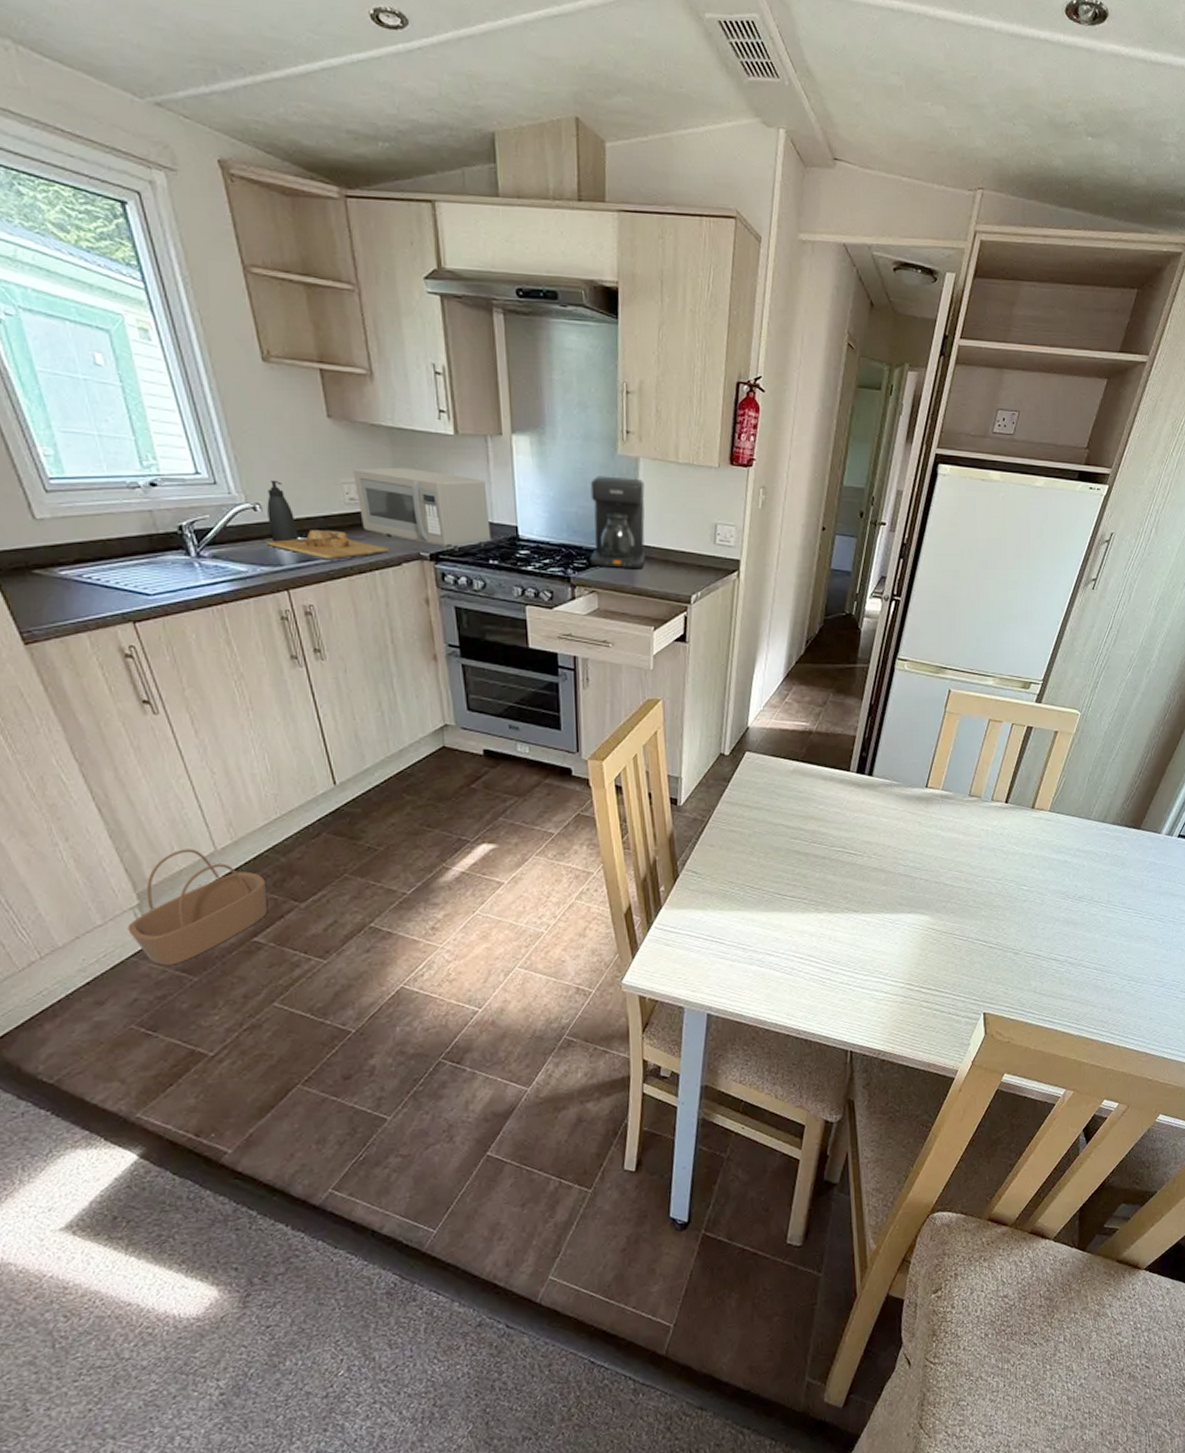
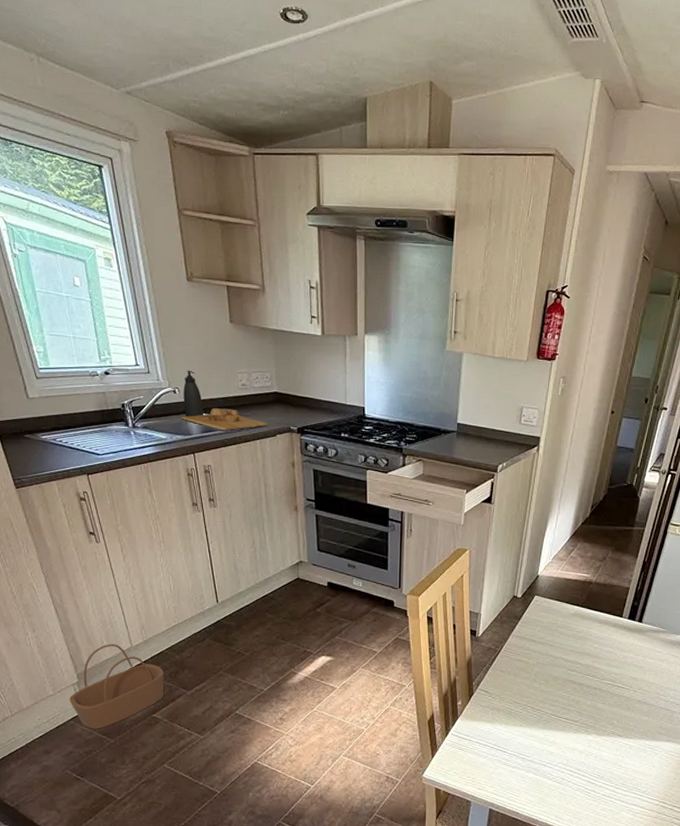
microwave: present [353,467,491,552] -> none [245,360,344,426]
coffee maker: present [589,476,646,569] -> none [418,367,466,443]

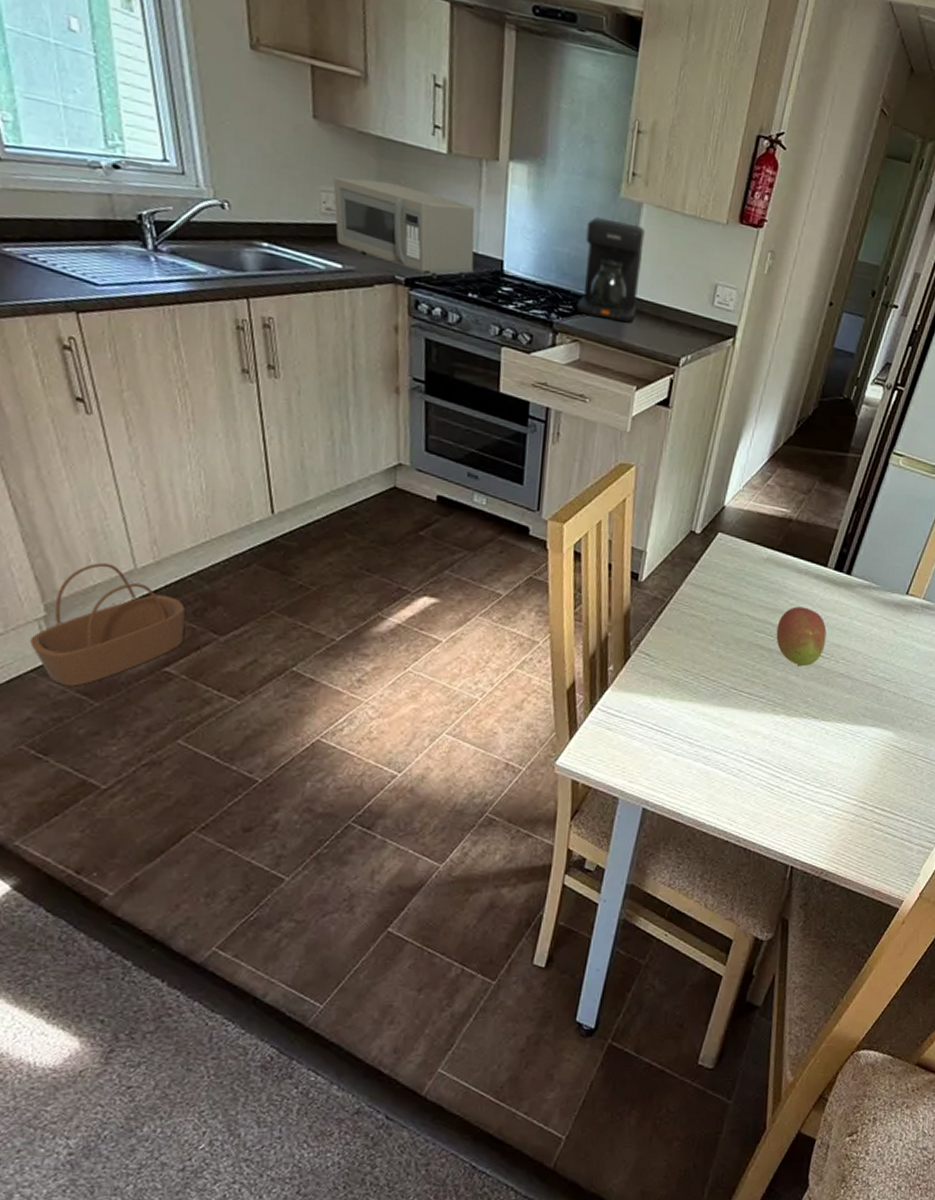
cutting board: present [181,408,268,431] -> none [230,237,362,272]
soap dispenser: present [183,370,204,417] -> none [235,177,267,246]
microwave: none [245,360,344,426] -> present [333,177,475,280]
coffee maker: none [418,367,466,443] -> present [576,217,645,323]
fruit: none [585,649,625,696] -> present [776,606,827,667]

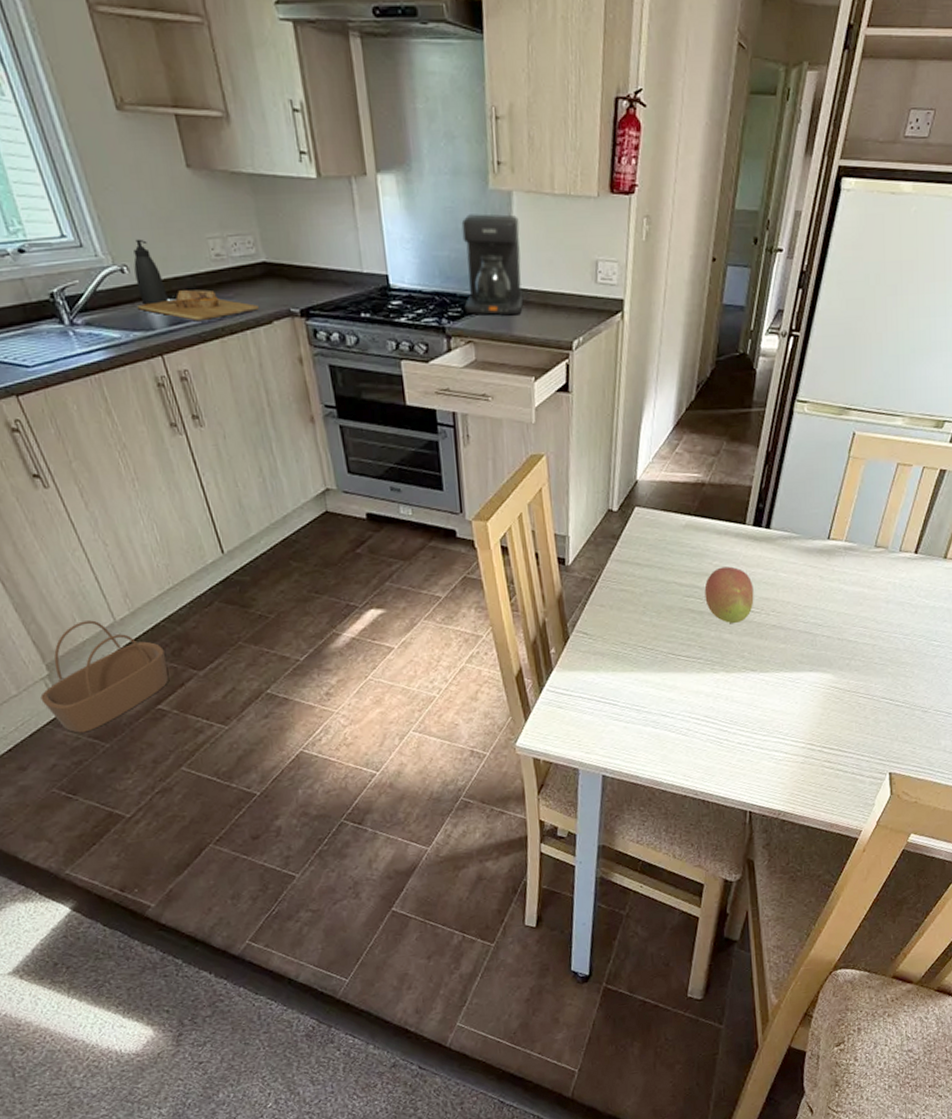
cutting board: none [230,237,362,272] -> present [136,289,259,322]
soap dispenser: none [235,177,267,246] -> present [133,239,168,305]
microwave: present [333,177,475,280] -> none [216,217,362,306]

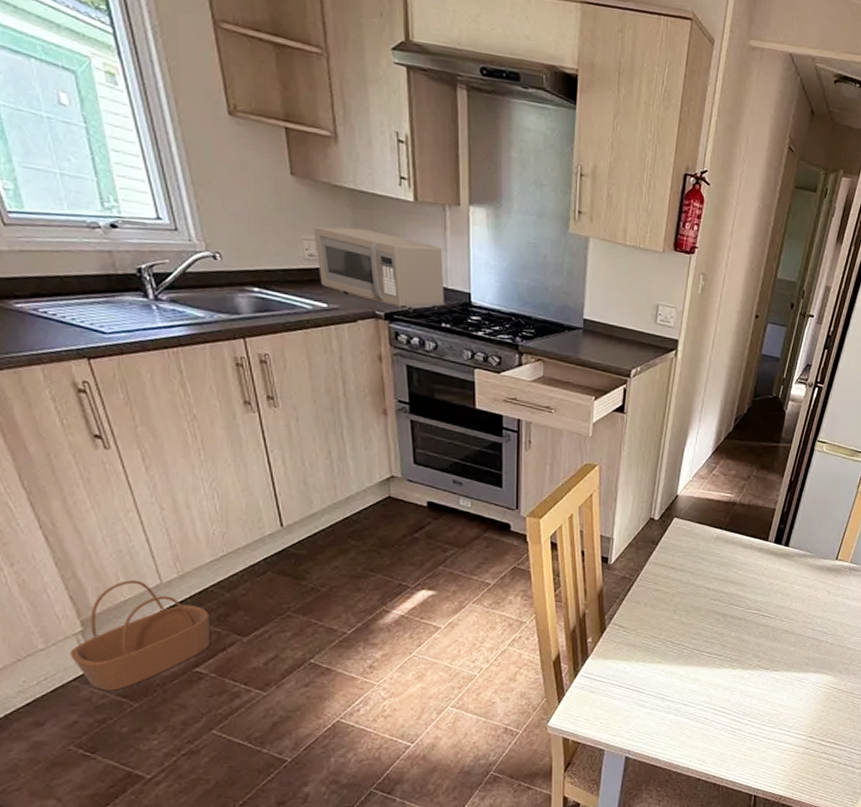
soap dispenser: present [133,239,168,305] -> none [227,230,257,292]
cutting board: present [136,289,259,322] -> none [224,282,345,312]
microwave: none [216,217,362,306] -> present [313,226,445,313]
coffee maker: present [461,214,524,315] -> none [537,251,593,342]
fruit: present [704,566,754,624] -> none [729,576,771,627]

